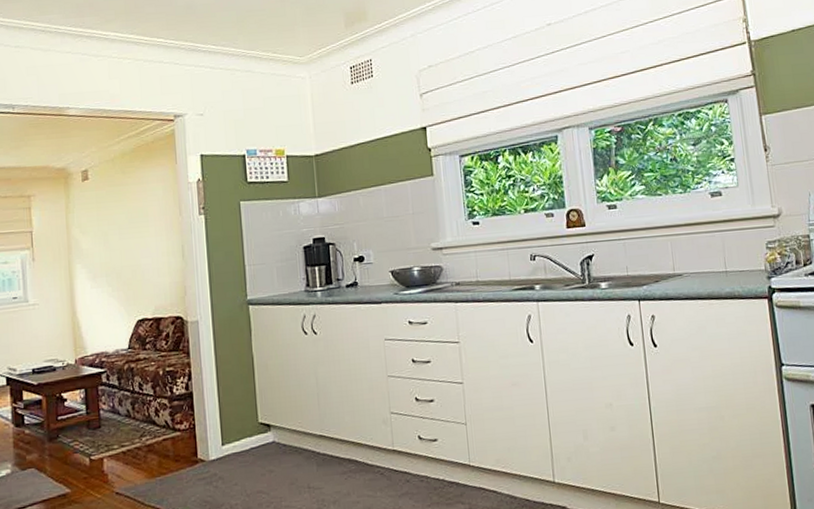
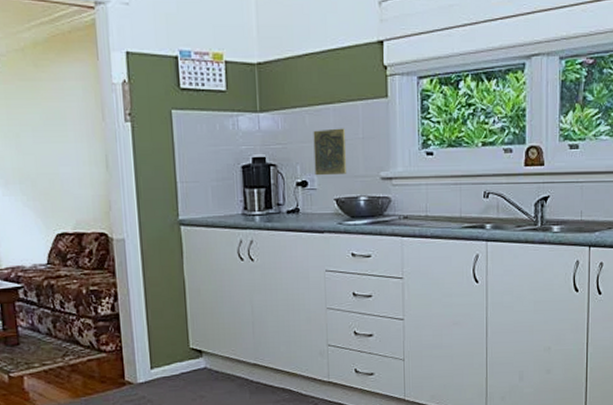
decorative tile: none [367,206,399,251] -> present [313,128,346,176]

